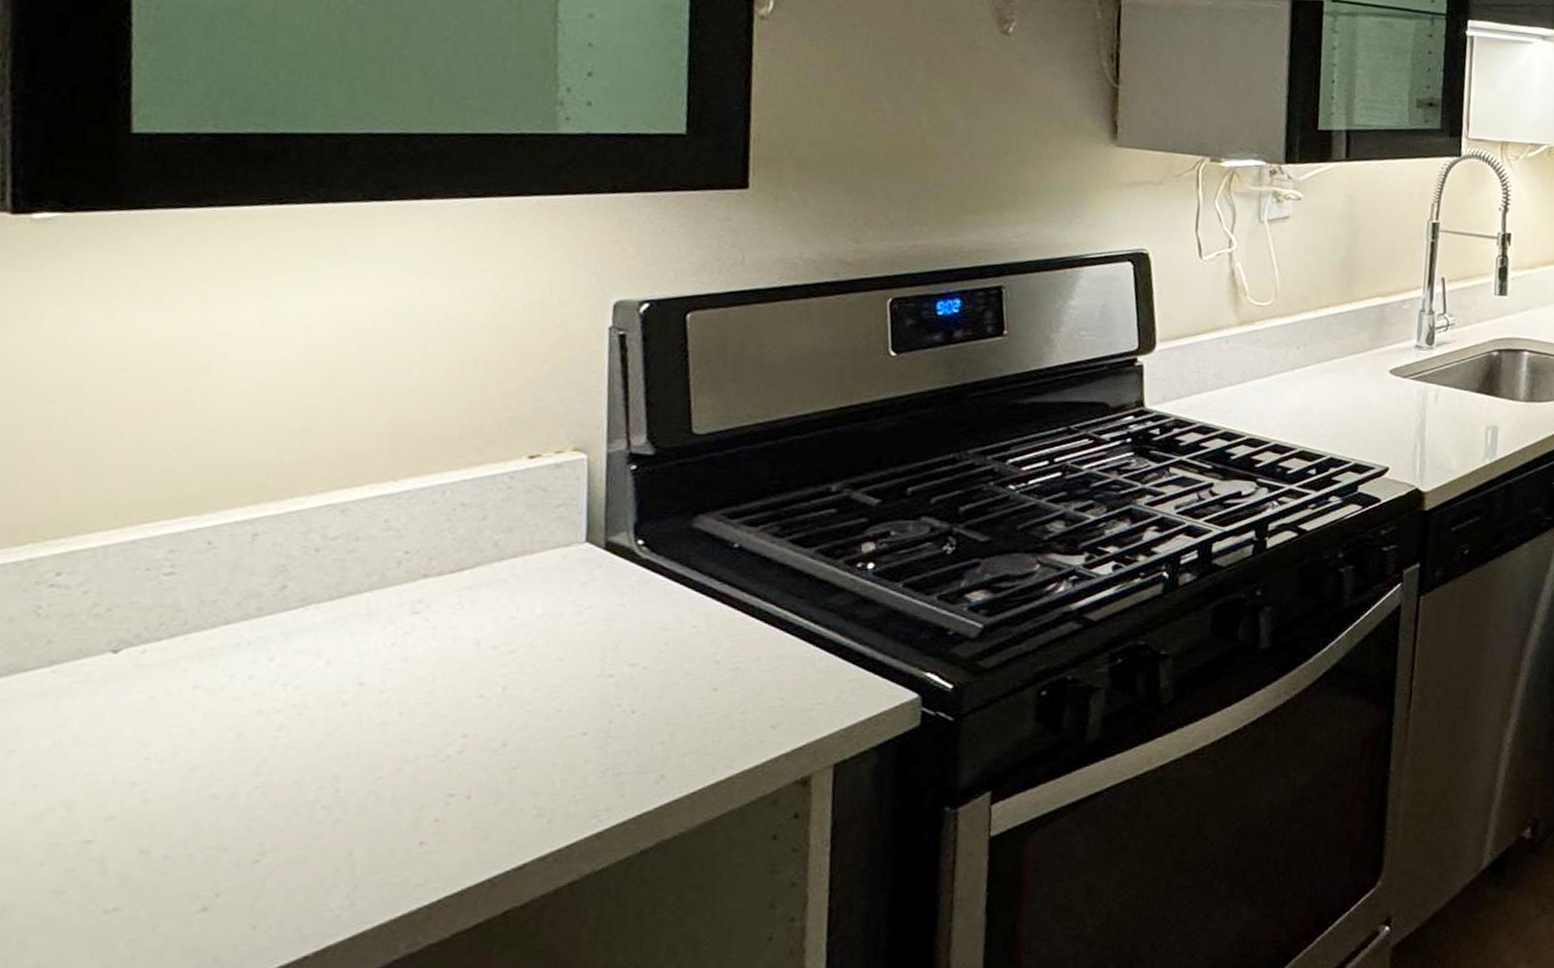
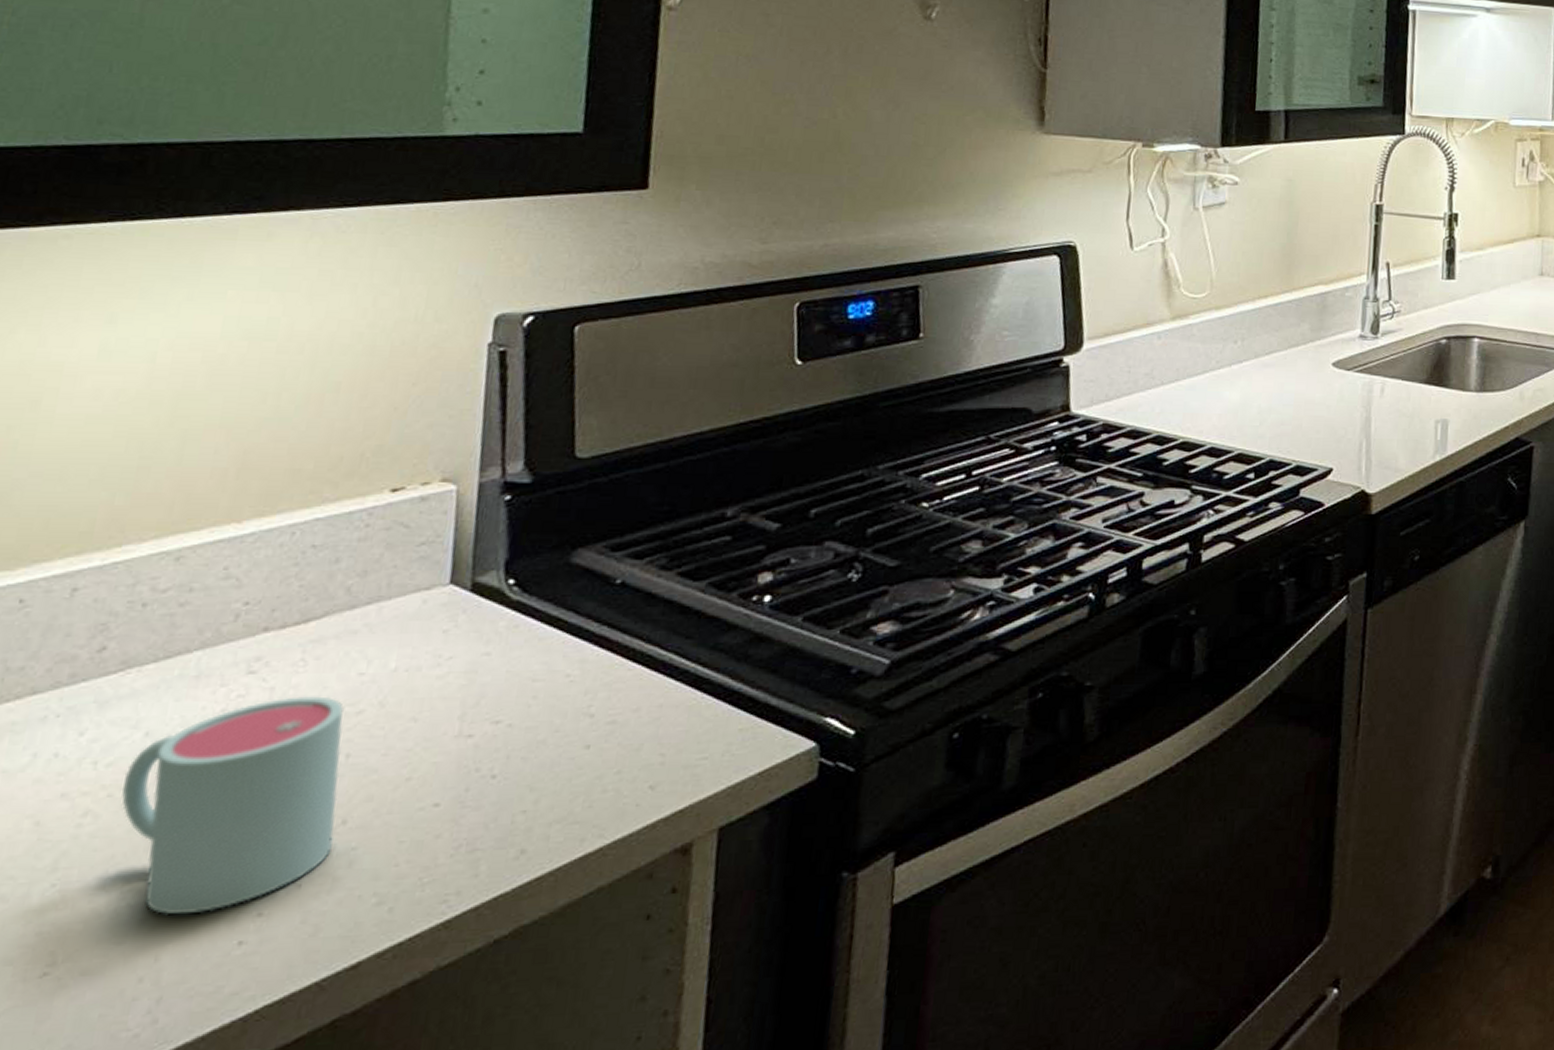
mug: none [309,635,498,817] -> present [121,696,344,916]

